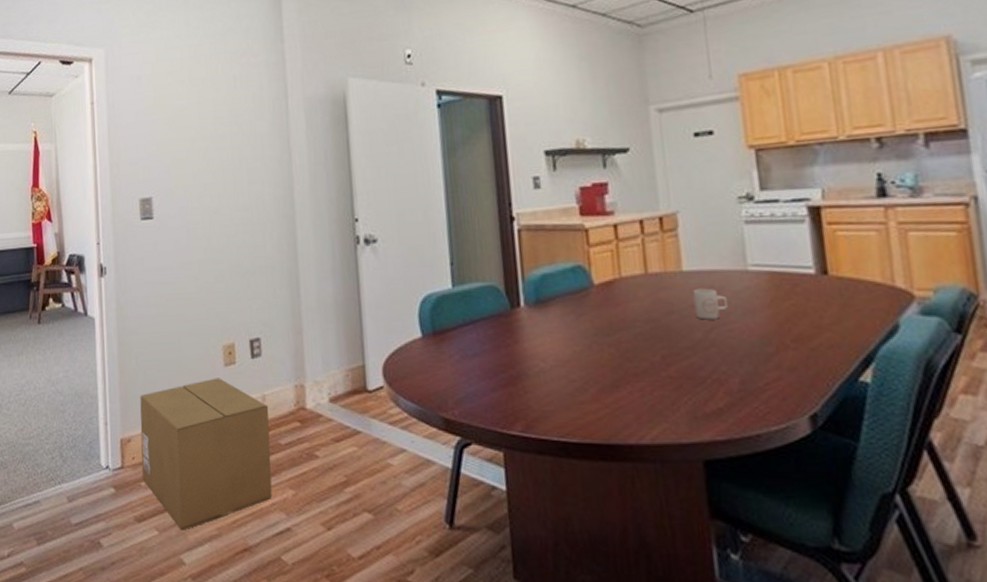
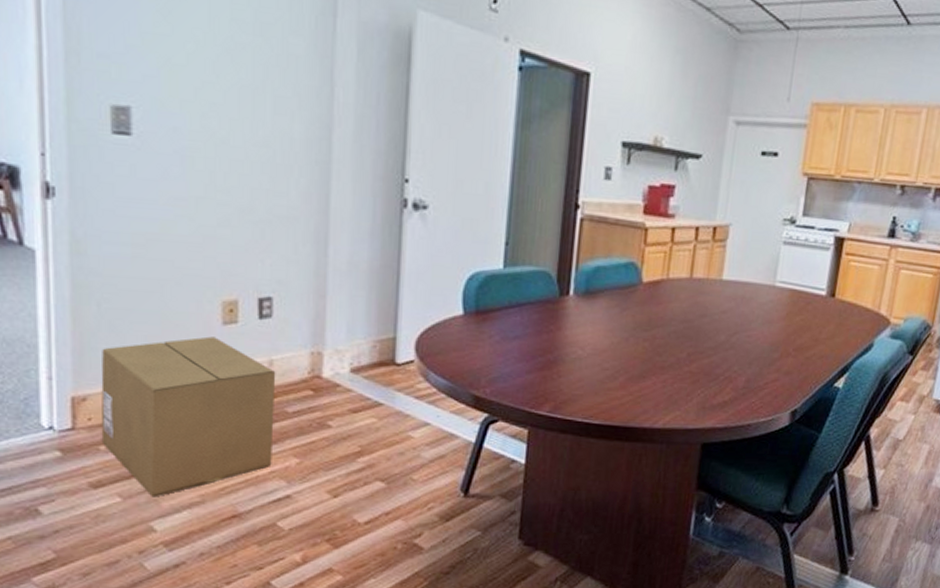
mug: present [692,288,729,320] -> none [724,296,753,326]

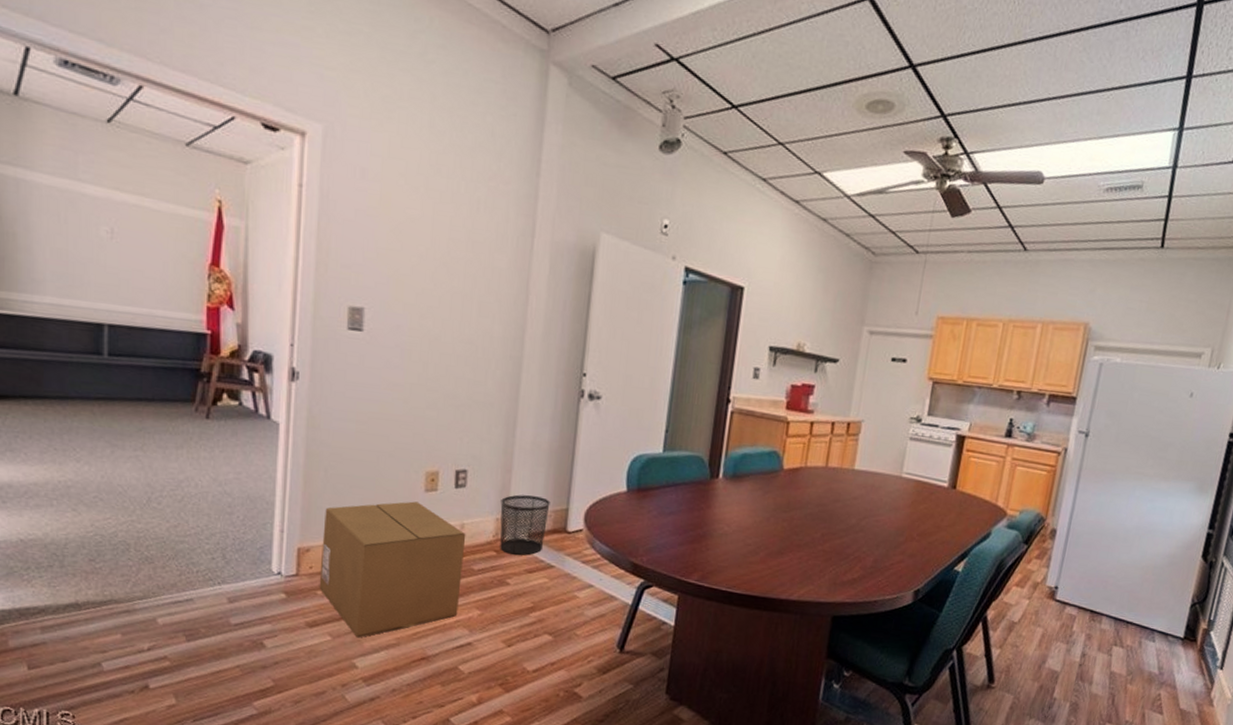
waste bin: none [315,323,374,393] -> present [500,495,550,555]

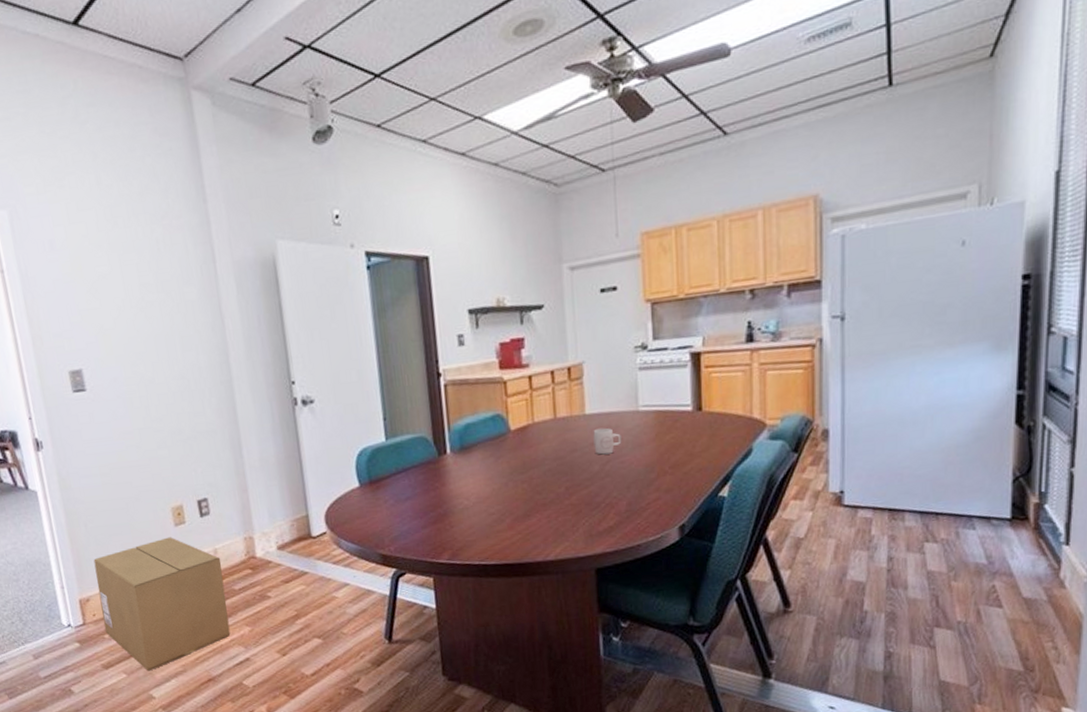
waste bin: present [500,495,550,555] -> none [244,509,293,569]
mug: none [855,485,882,511] -> present [593,428,622,455]

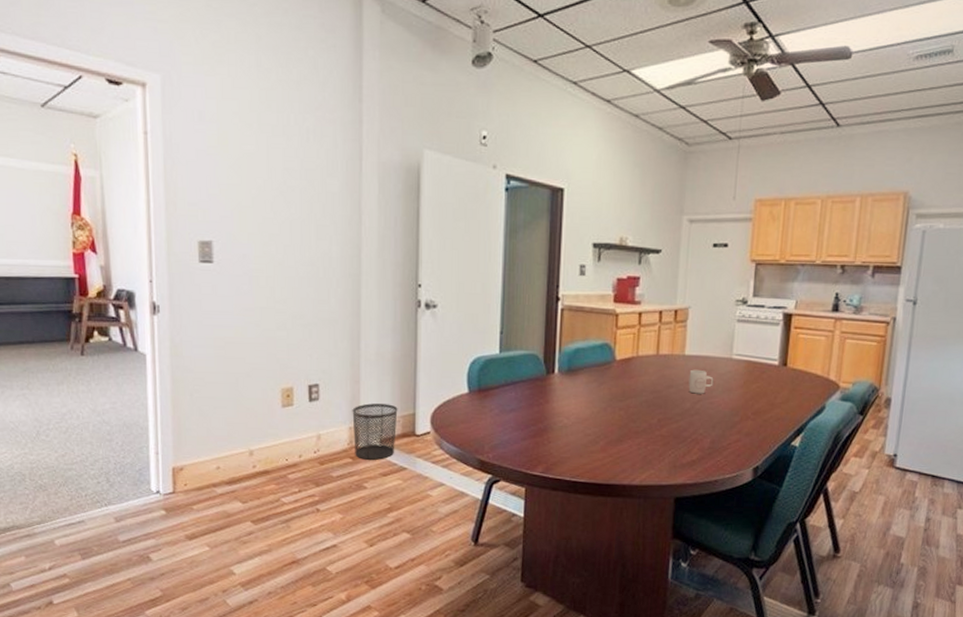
box: present [93,537,231,671] -> none [193,417,323,547]
waste bin: none [244,509,293,569] -> present [352,403,398,460]

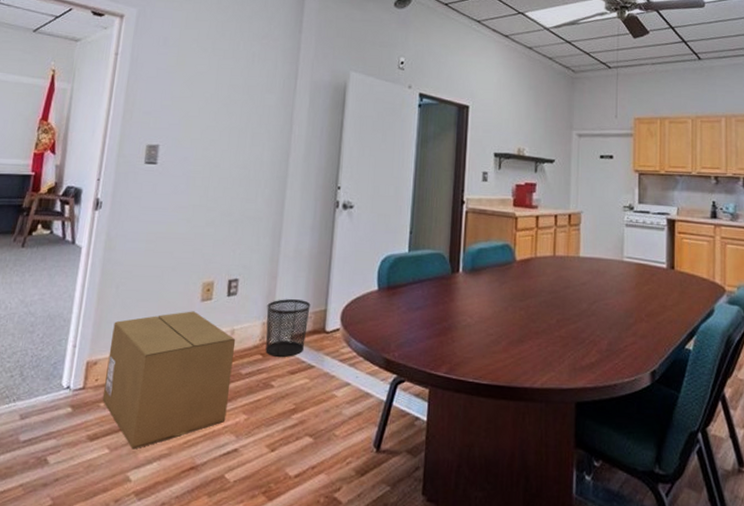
box: none [193,417,323,547] -> present [102,311,236,450]
mug: present [688,369,714,394] -> none [584,271,608,295]

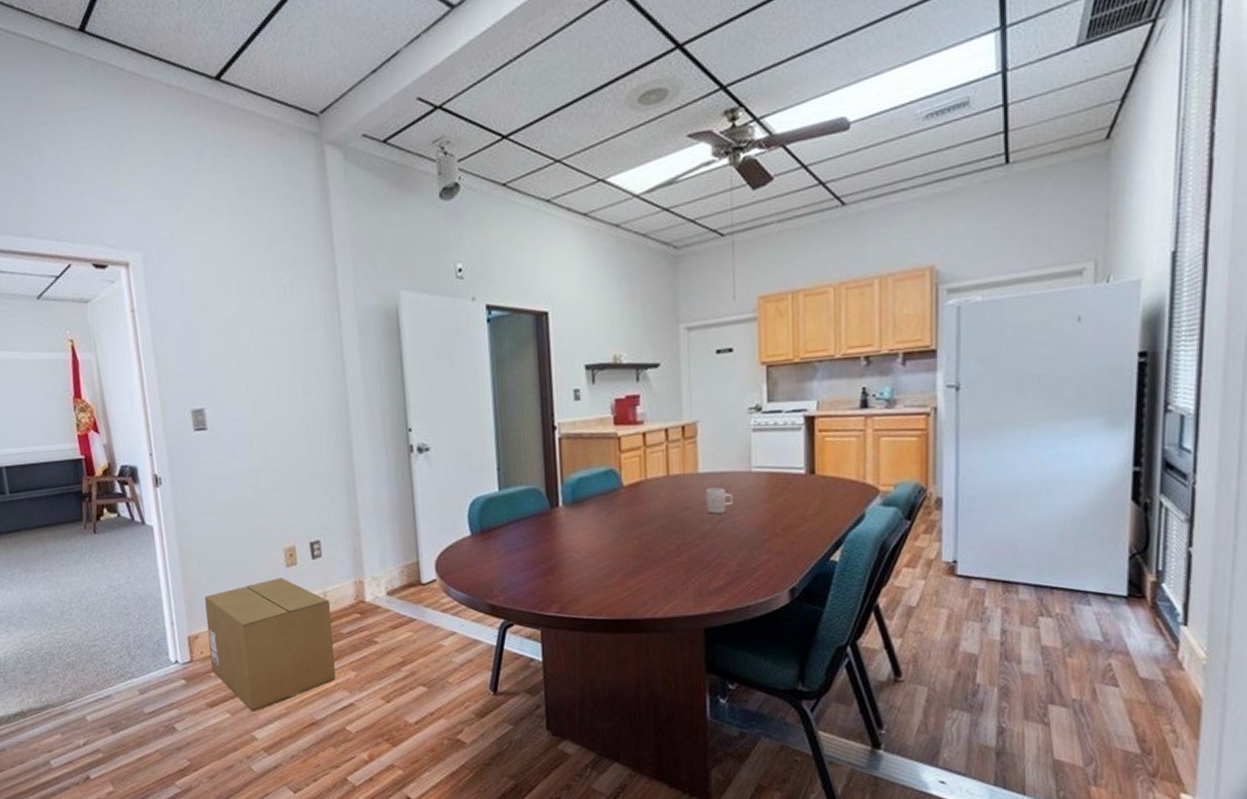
waste bin: present [265,299,311,357] -> none [355,554,402,614]
mug: none [584,271,608,295] -> present [705,487,734,514]

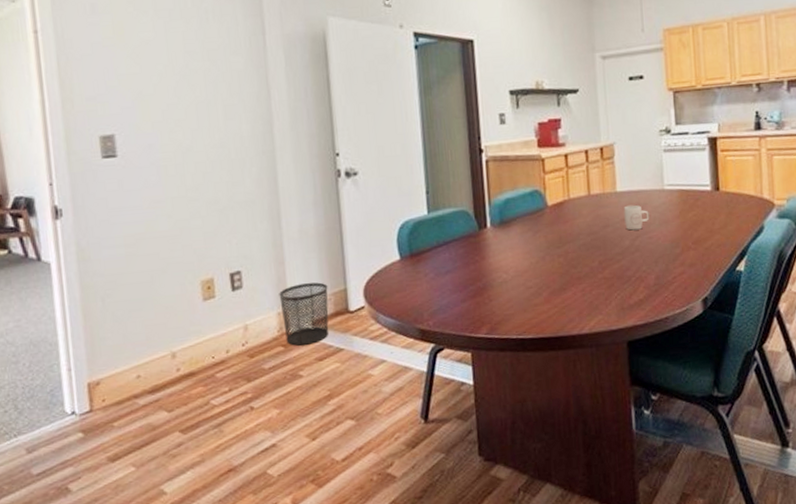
box: present [204,577,336,712] -> none [108,312,257,463]
waste bin: none [355,554,402,614] -> present [279,282,329,346]

